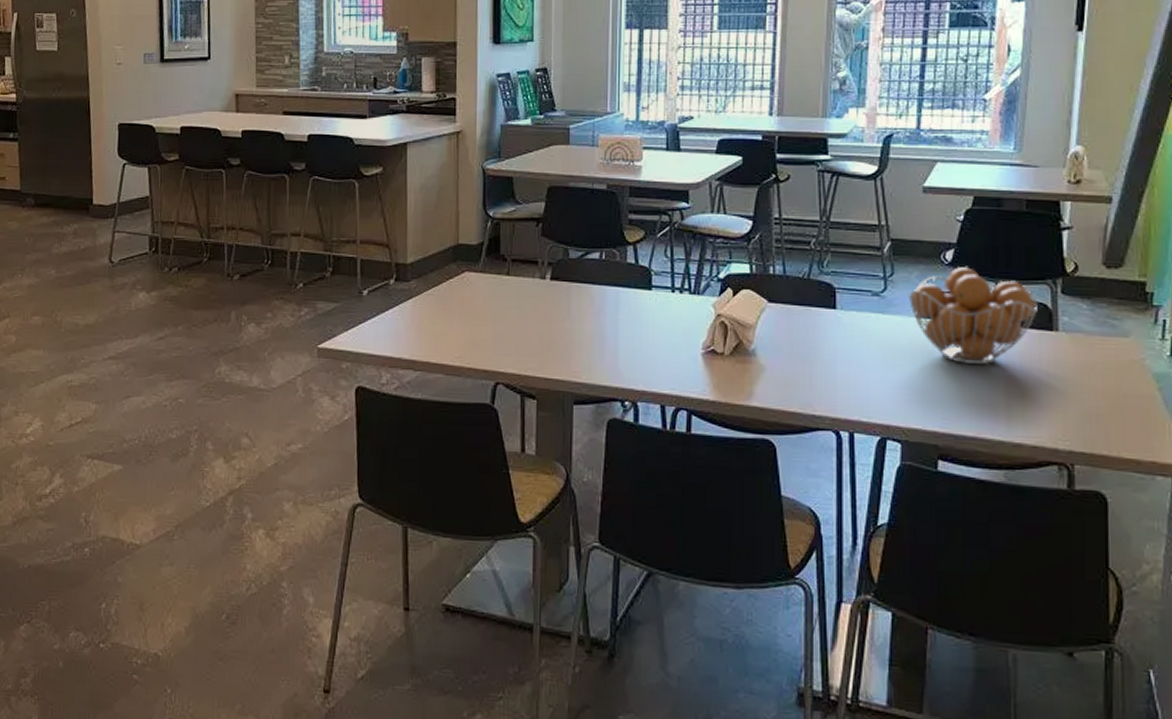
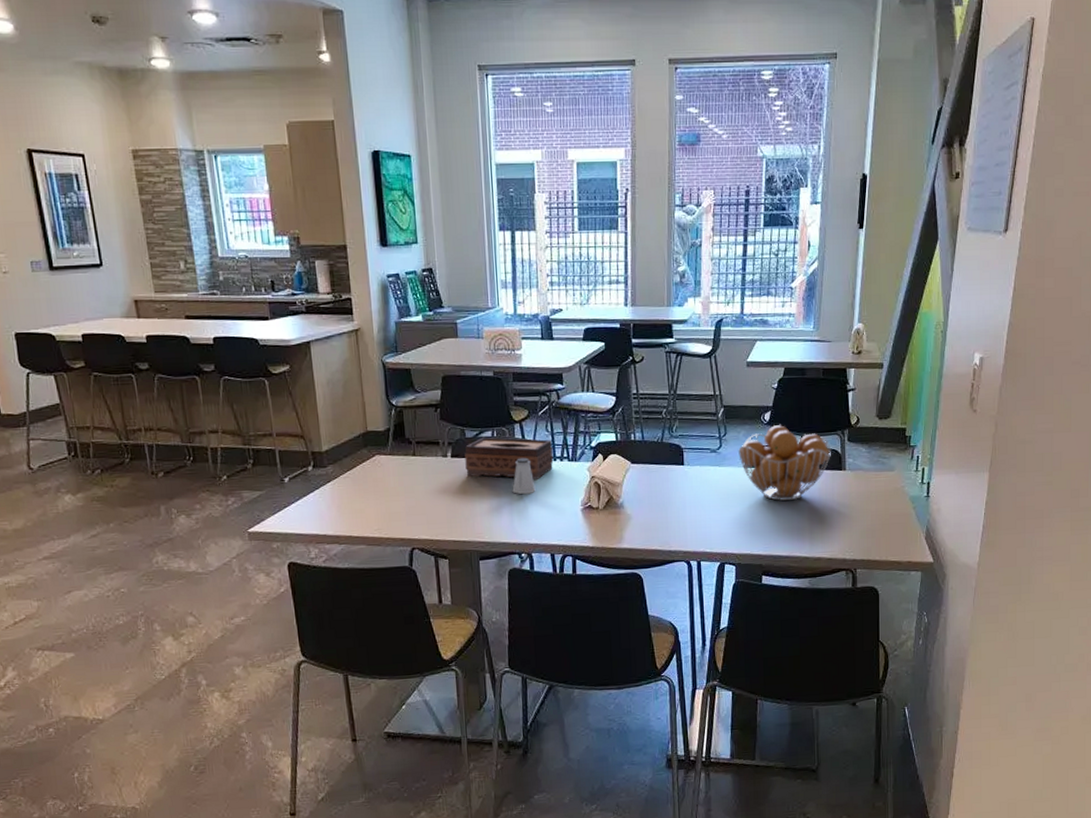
tissue box: none [566,259,672,313] -> present [465,437,554,480]
saltshaker: none [619,286,647,330] -> present [512,457,536,495]

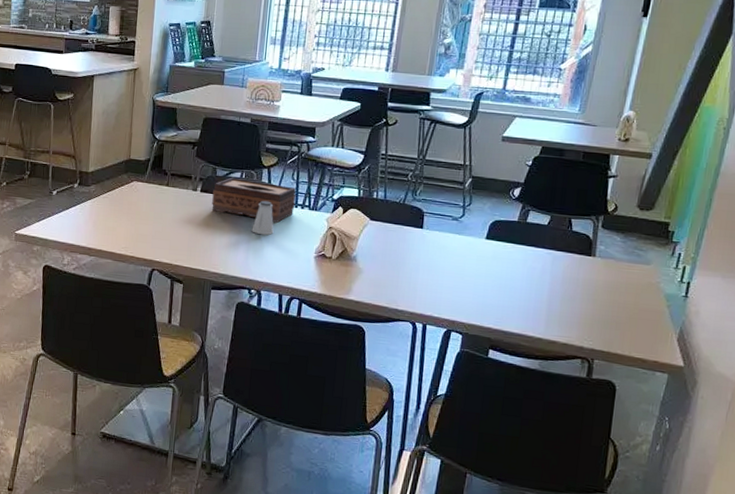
fruit basket: present [738,425,831,501] -> none [481,202,582,279]

